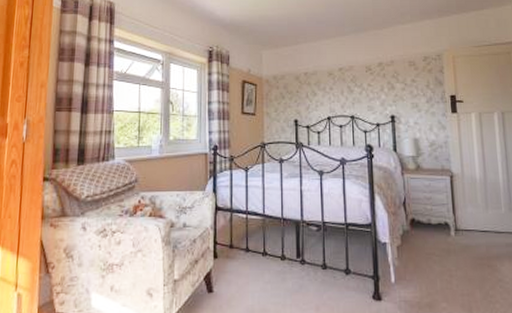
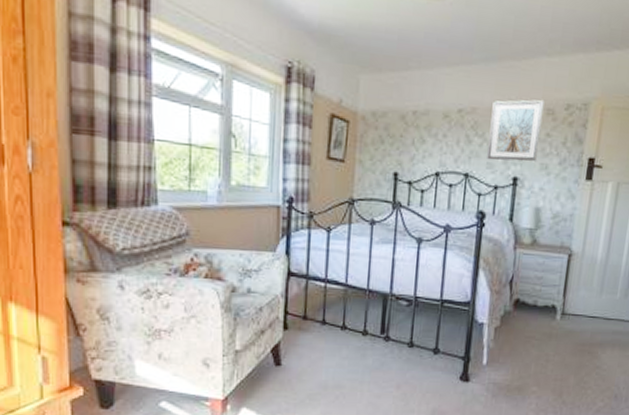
picture frame: none [365,55,408,104] -> present [487,99,544,161]

